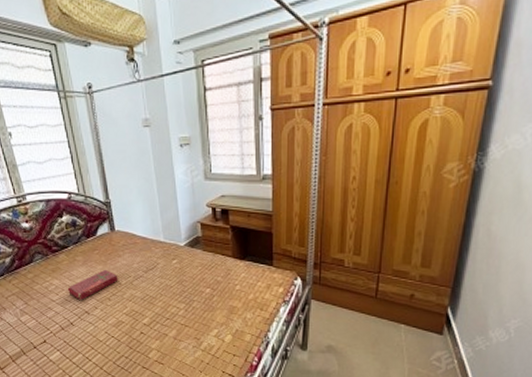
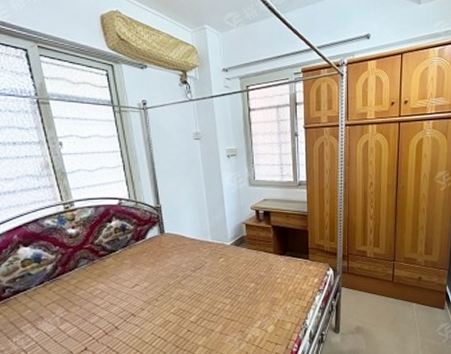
book: present [67,269,118,301] -> none [113,270,167,304]

